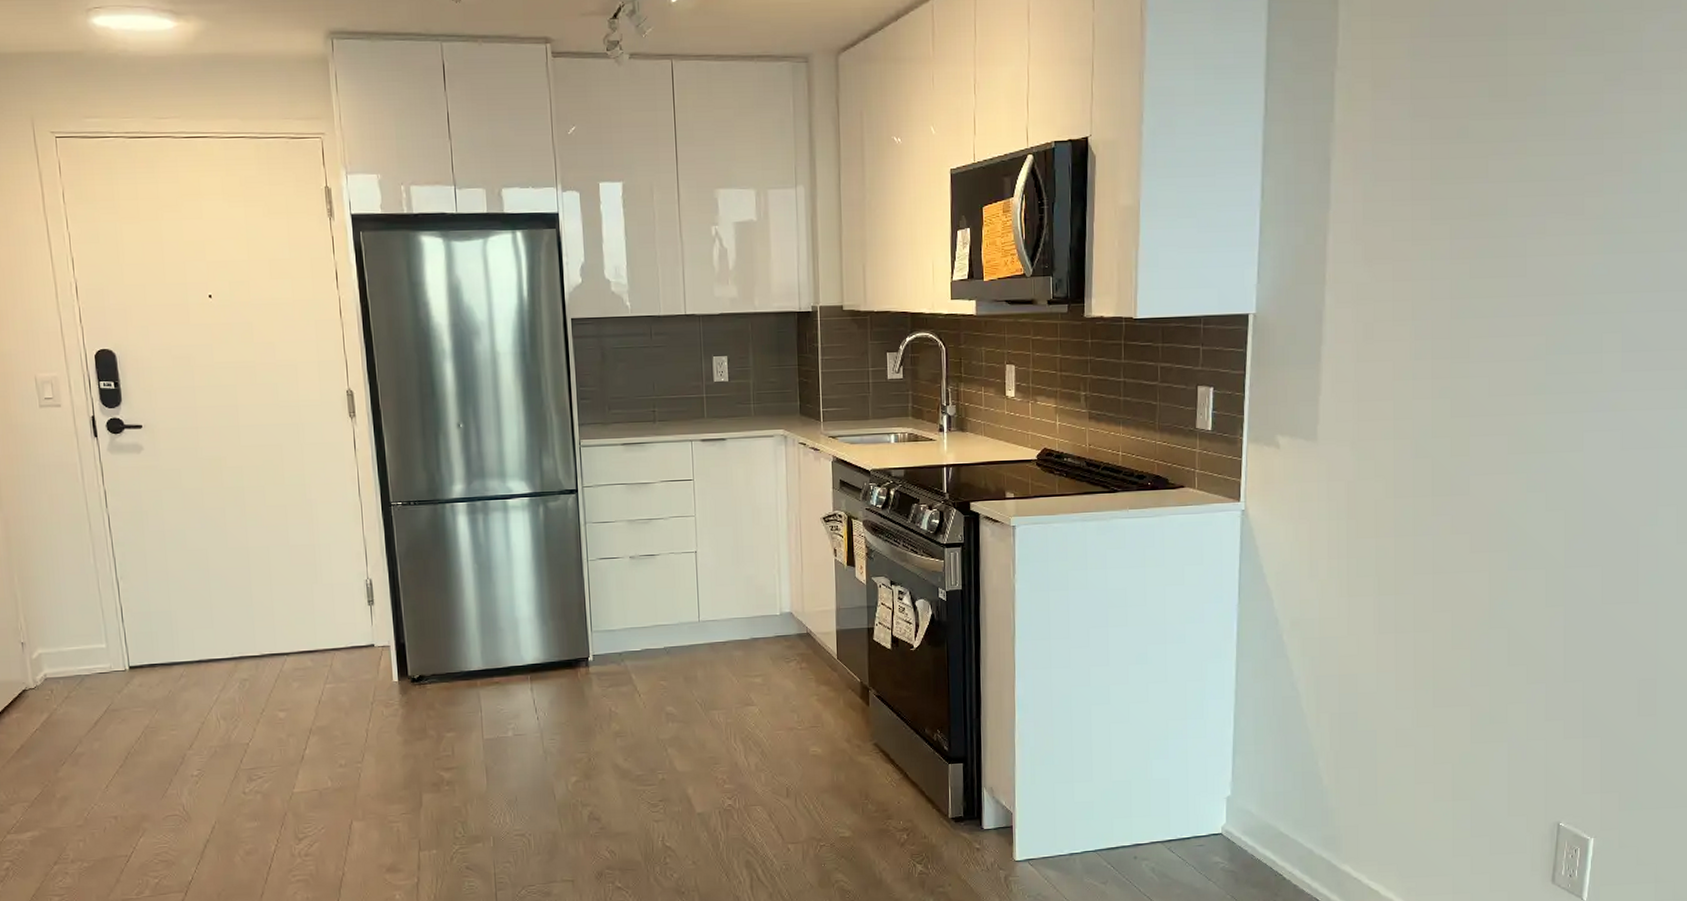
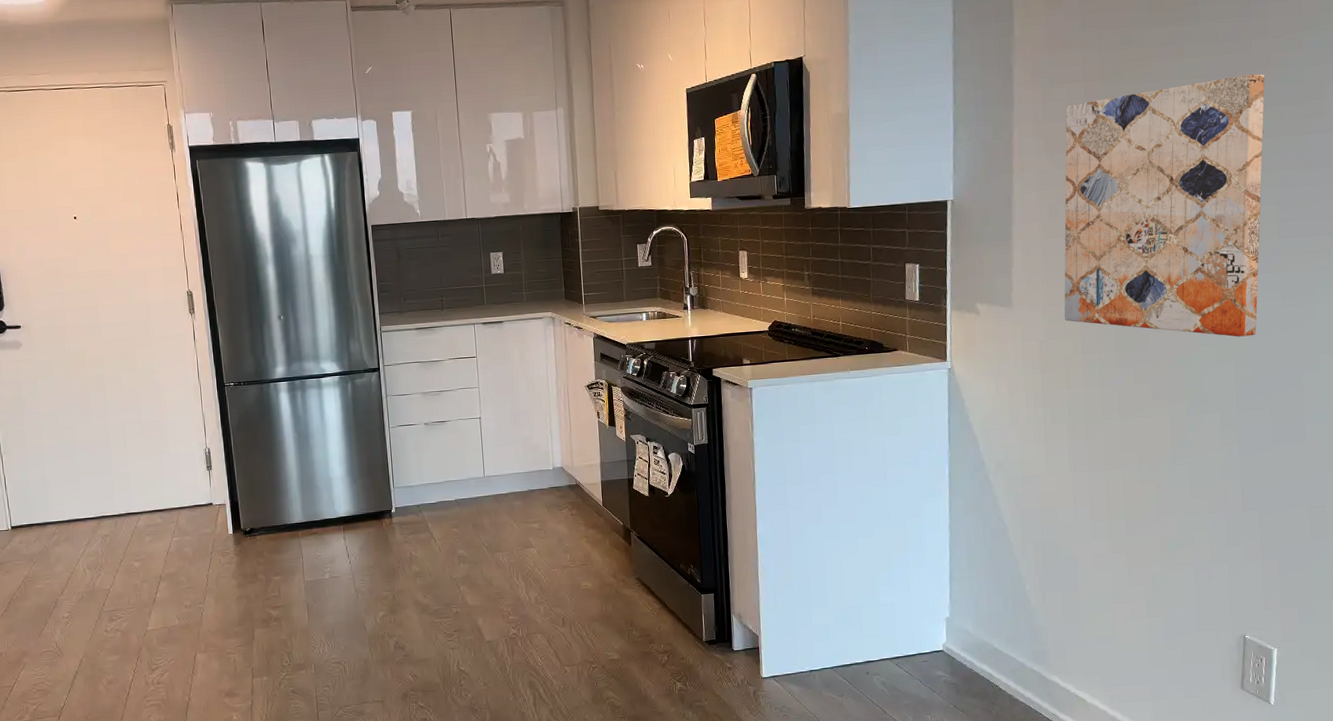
wall art: none [1376,179,1617,484] -> present [1064,74,1265,337]

